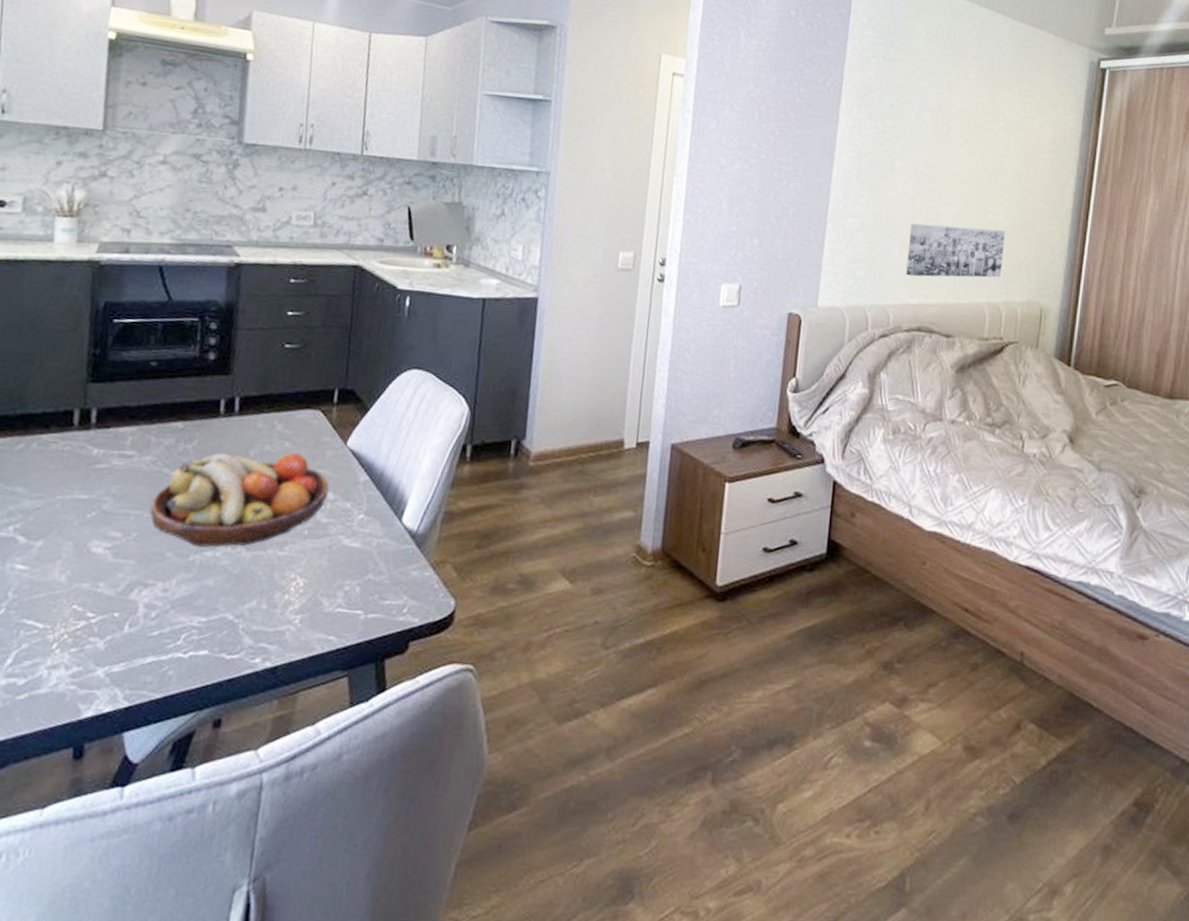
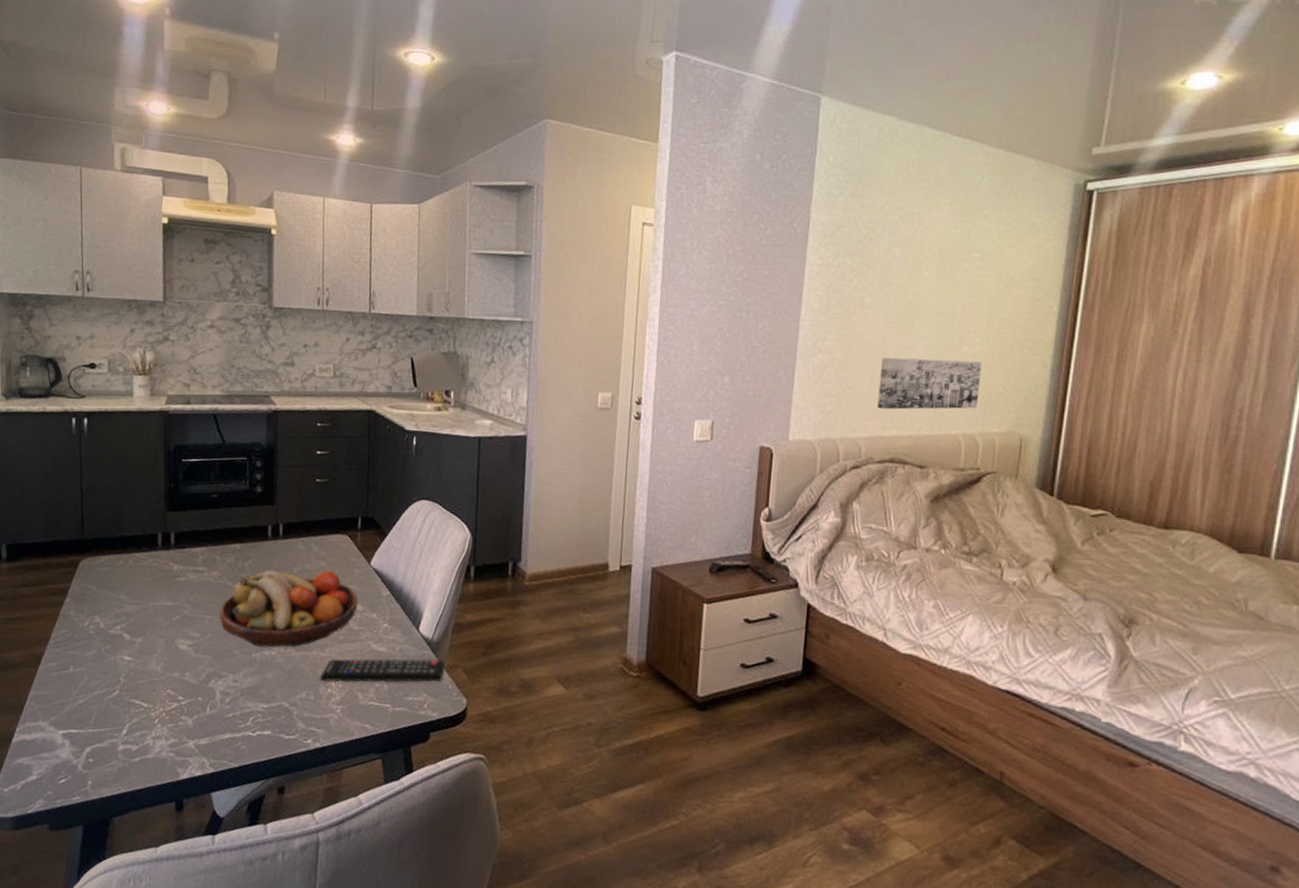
remote control: none [276,554,431,587] -> present [320,659,445,682]

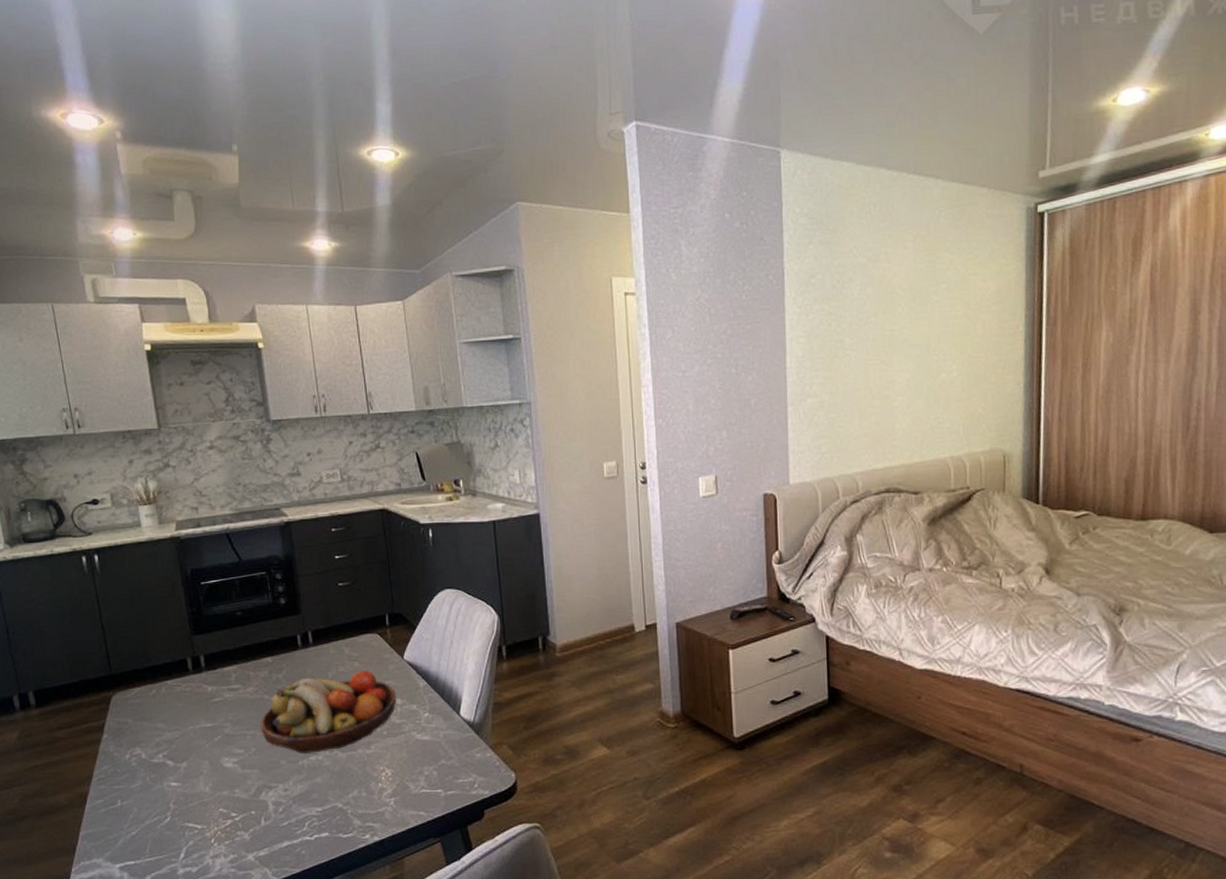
remote control: present [320,659,445,682] -> none [370,739,490,778]
wall art: present [877,357,982,410] -> none [867,387,961,444]

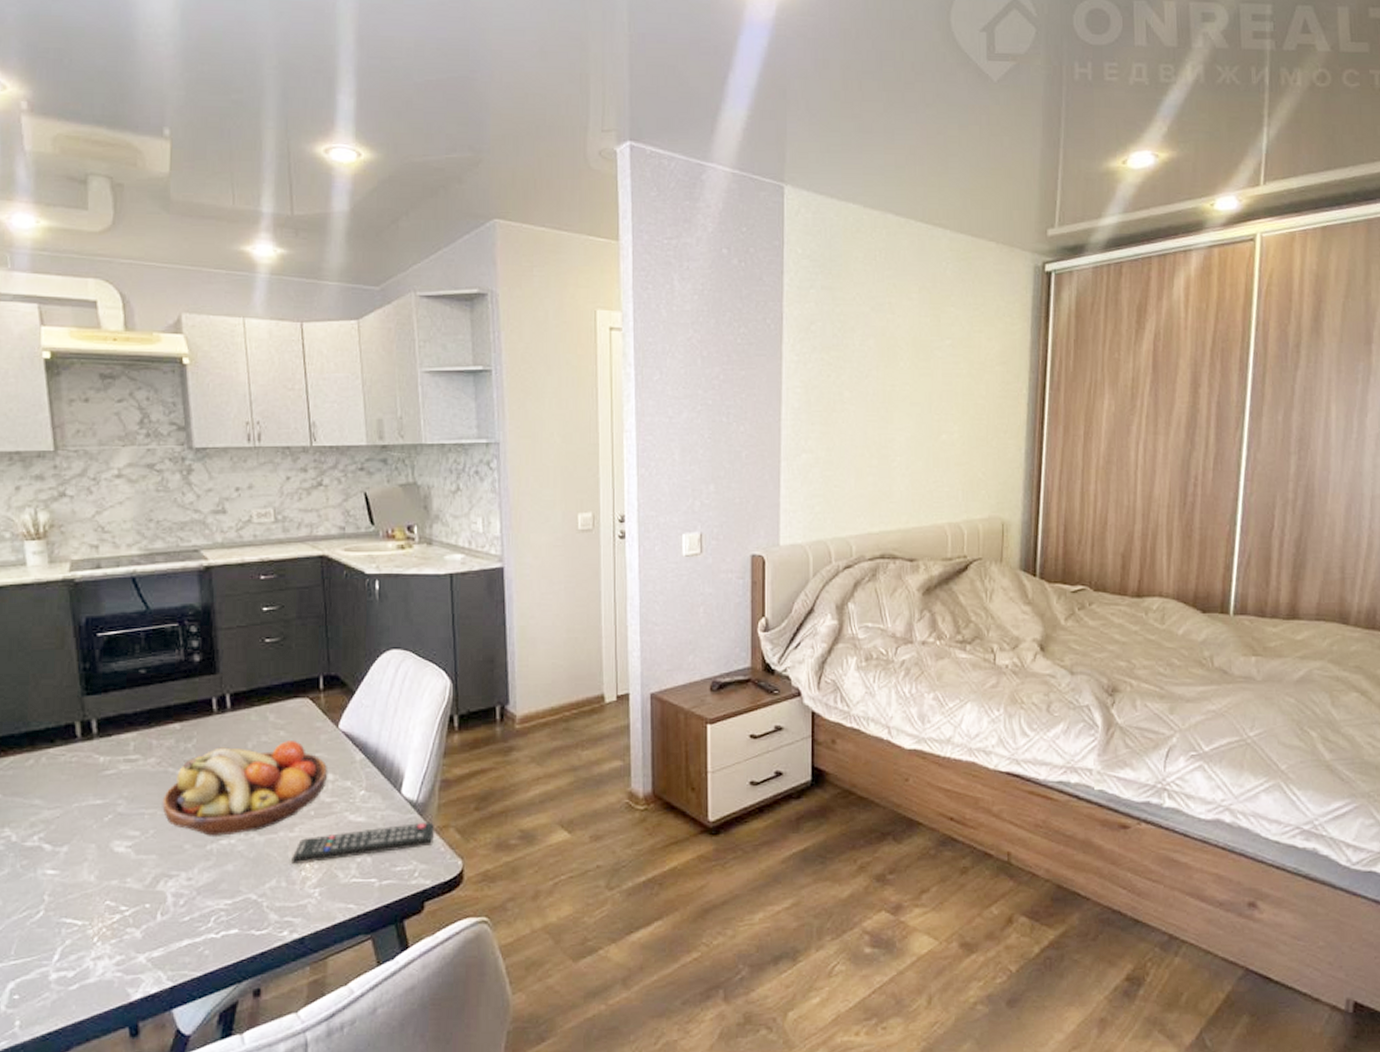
remote control: none [370,739,490,778] -> present [291,822,434,865]

